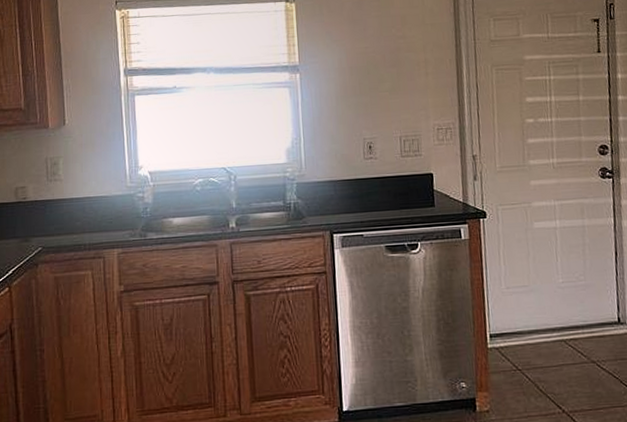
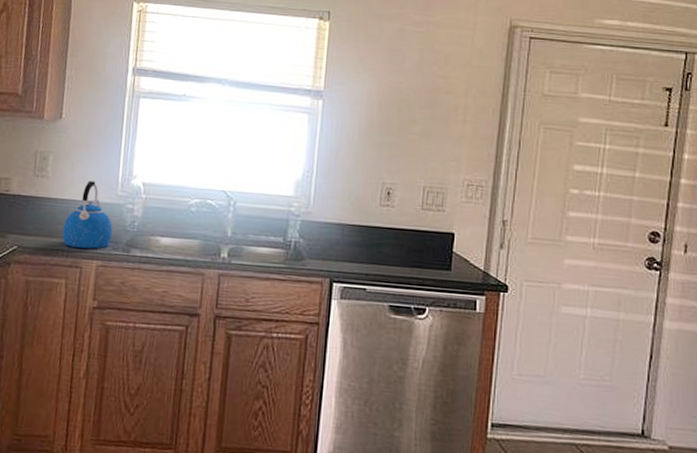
kettle: none [82,177,128,240] -> present [62,181,113,249]

